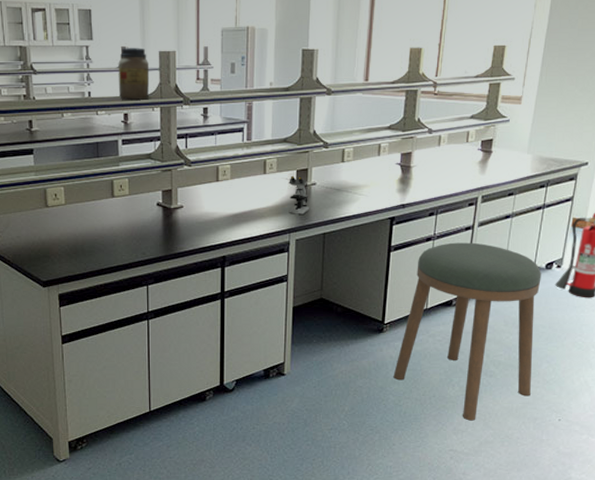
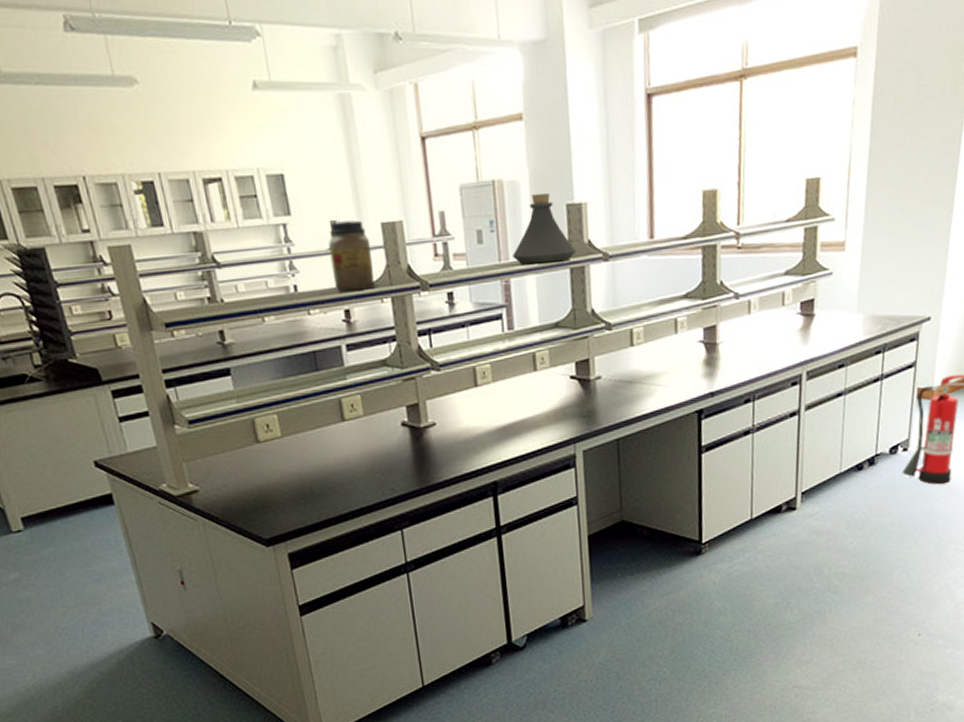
bottle: none [257,40,306,92] -> present [513,193,576,265]
microscope: present [289,175,310,216] -> none [566,369,597,420]
stool: present [393,242,541,421] -> none [718,430,885,649]

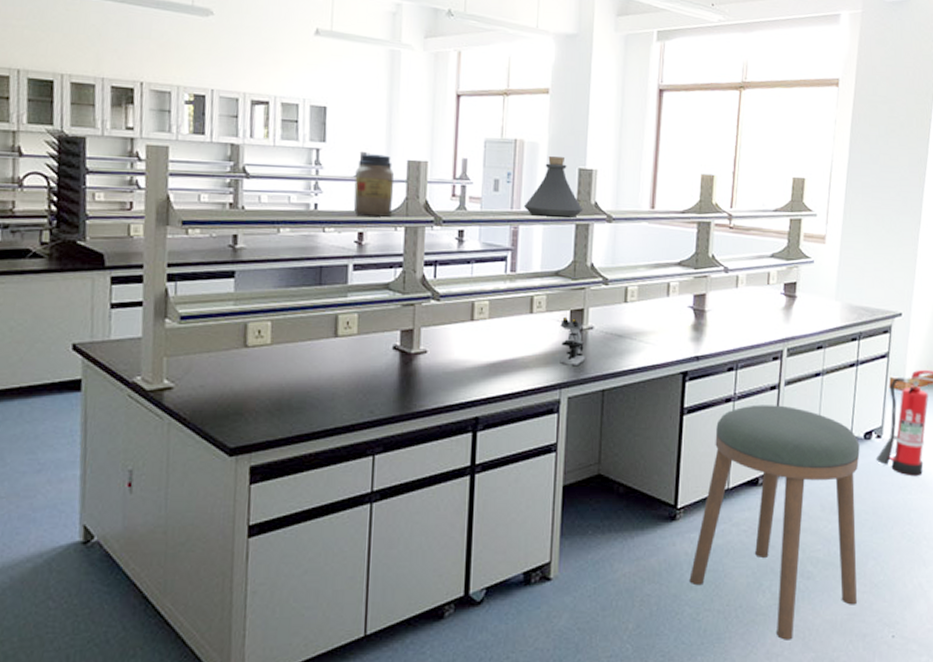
microscope: none [566,369,597,420] -> present [559,316,586,367]
stool: none [718,430,885,649] -> present [689,404,860,640]

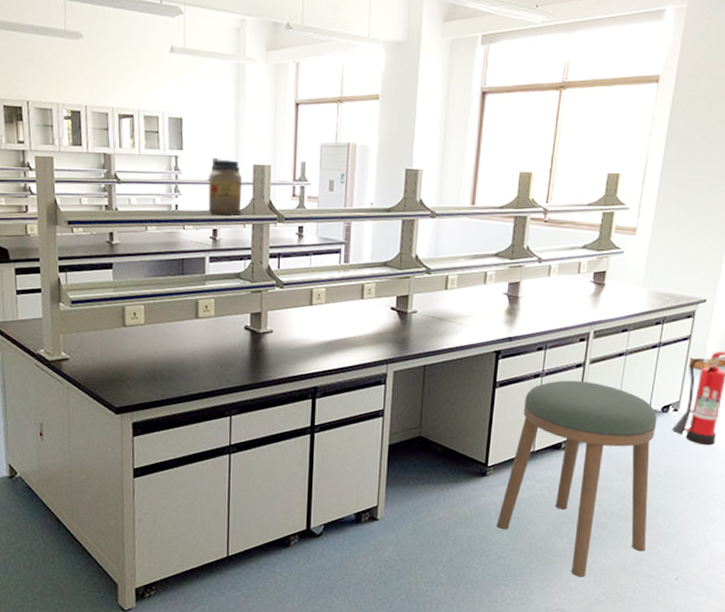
bottle: present [524,156,582,218] -> none [356,158,408,214]
microscope: present [559,316,586,367] -> none [387,302,410,345]

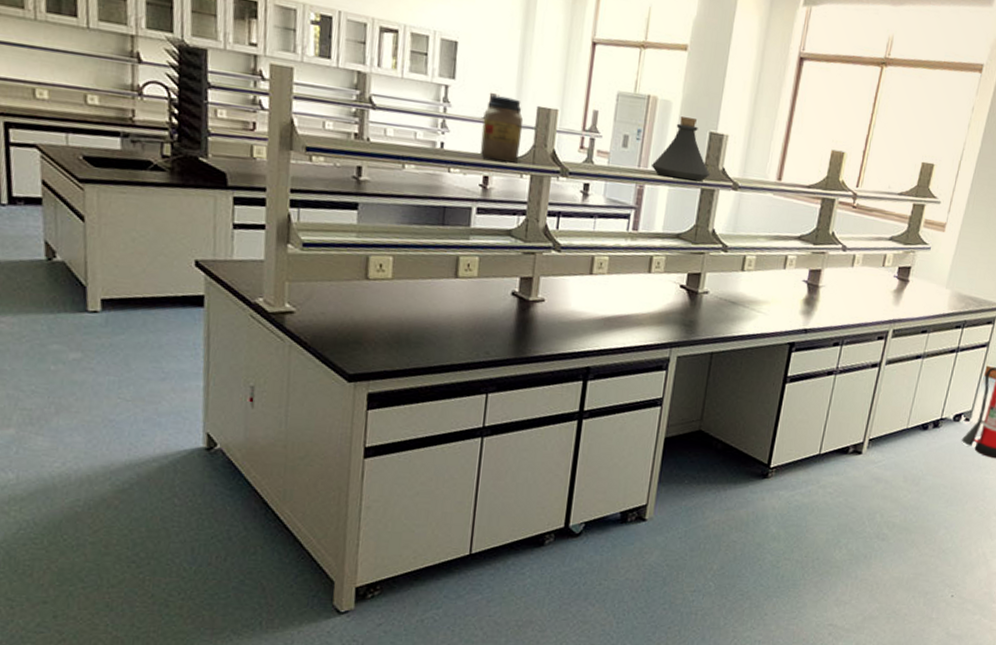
bottle: none [356,158,408,214] -> present [652,116,710,182]
stool: present [496,380,657,577] -> none [773,379,949,591]

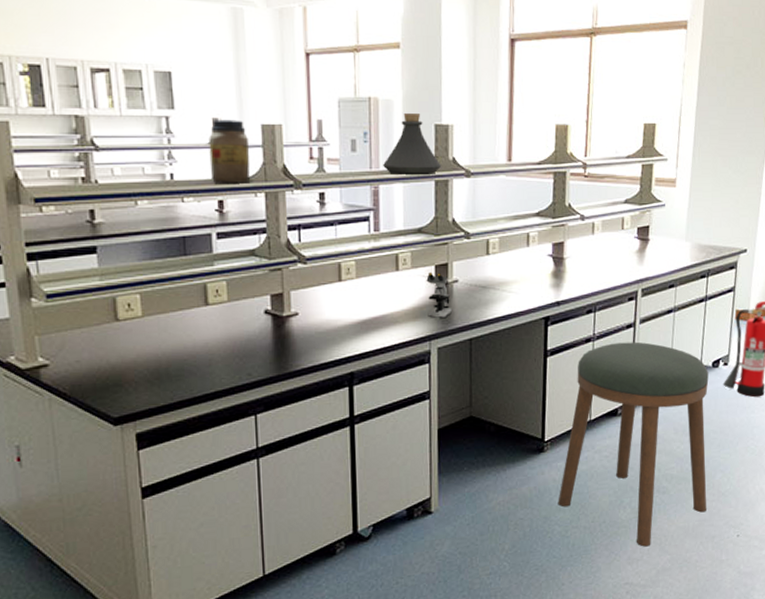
microscope: none [672,279,699,328] -> present [426,272,453,319]
stool: none [773,379,949,591] -> present [558,341,709,547]

